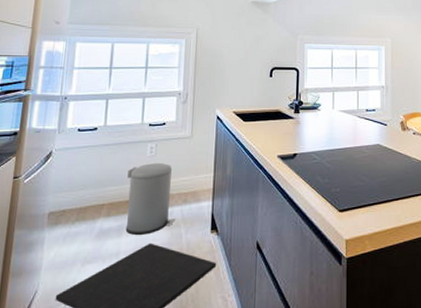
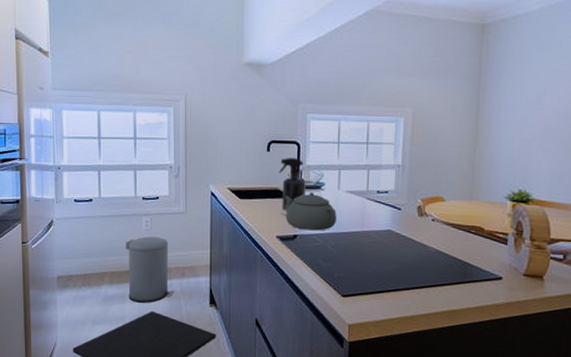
spray bottle: none [280,82,304,136] -> present [279,158,306,216]
teapot: none [286,112,332,149] -> present [285,192,337,231]

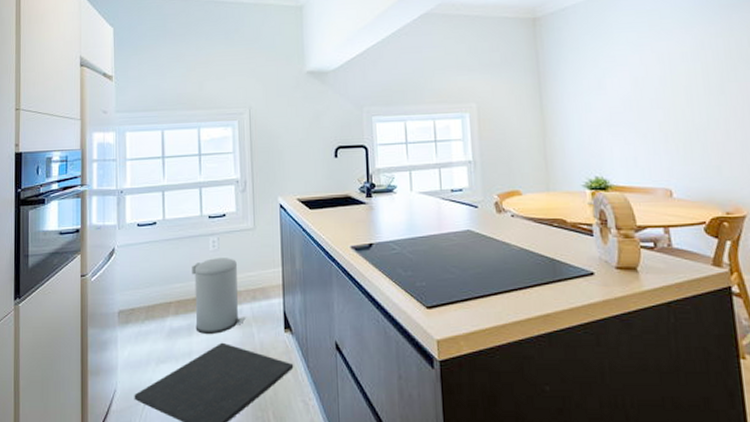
spray bottle: present [279,158,306,216] -> none [348,162,378,224]
teapot: present [285,192,337,231] -> none [357,196,412,238]

